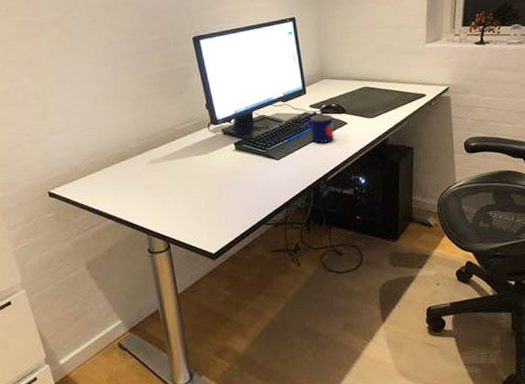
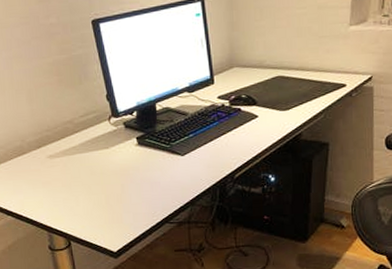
mug: present [310,114,334,143] -> none [218,106,243,138]

